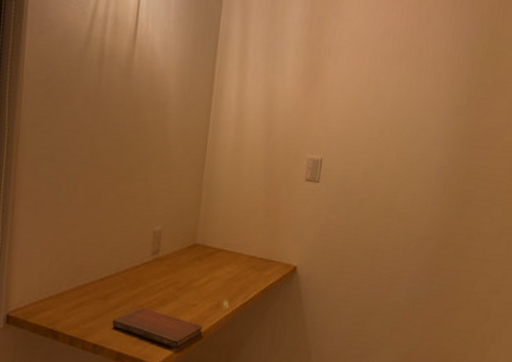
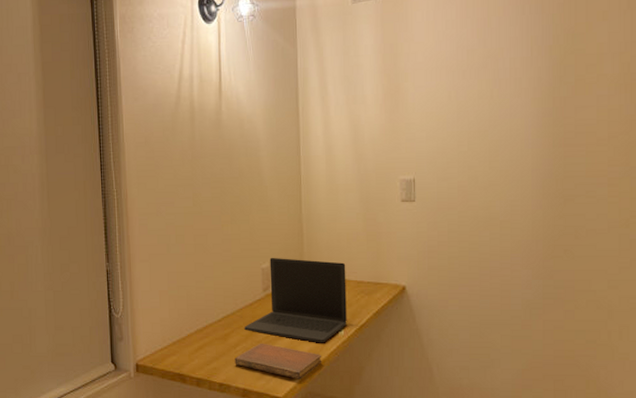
laptop: none [127,220,241,315] -> present [244,257,347,343]

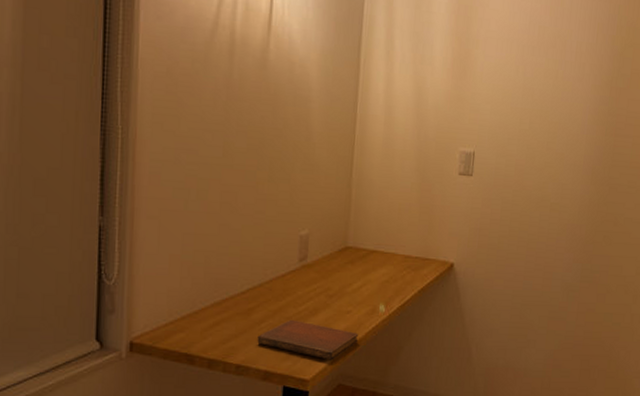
laptop: present [244,257,347,343] -> none [272,223,395,321]

